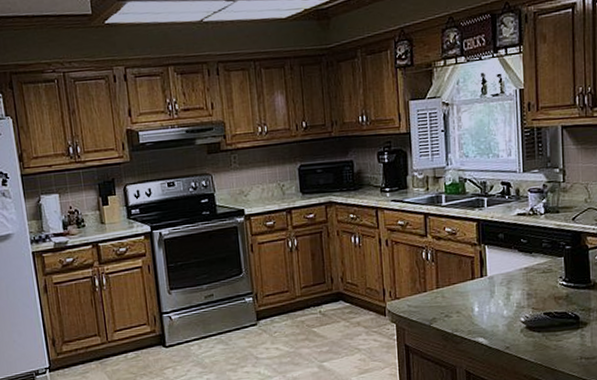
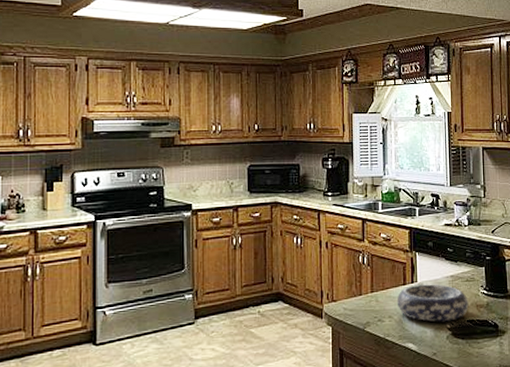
decorative bowl: none [464,277,545,316] -> present [396,284,469,322]

